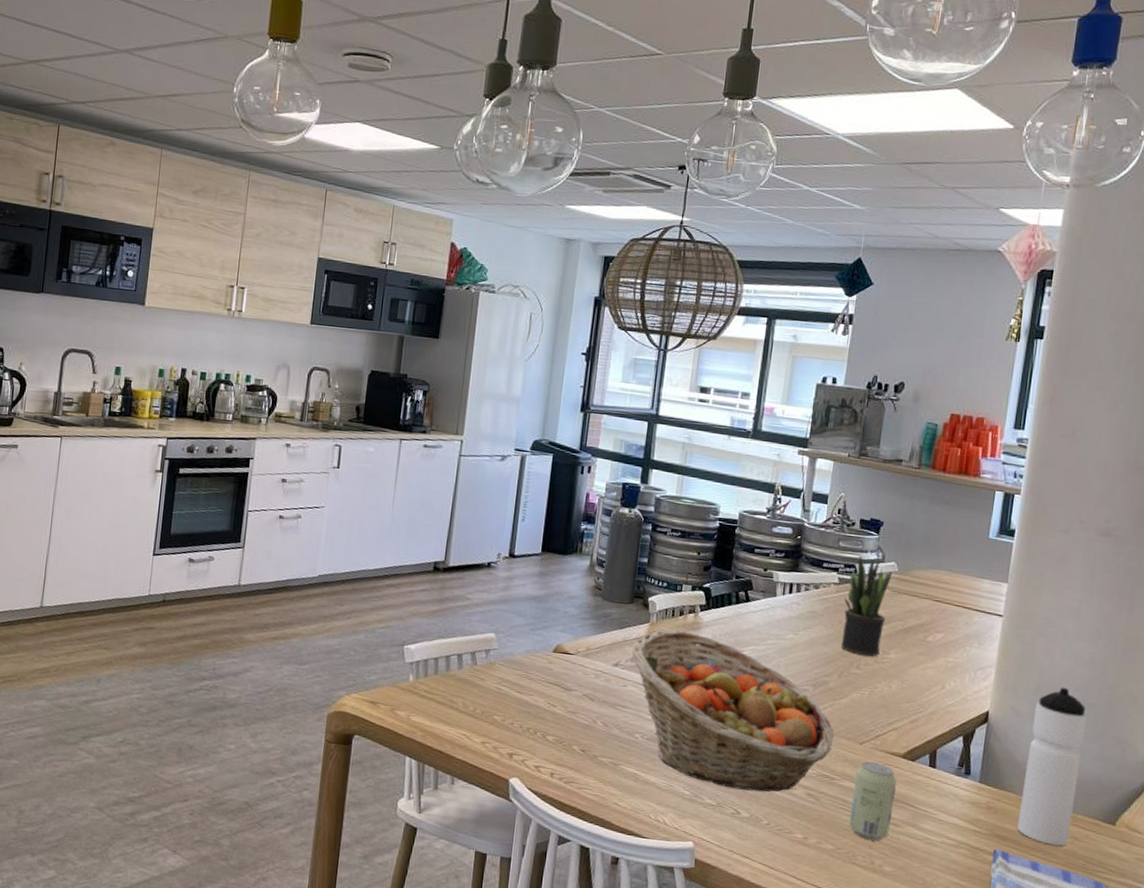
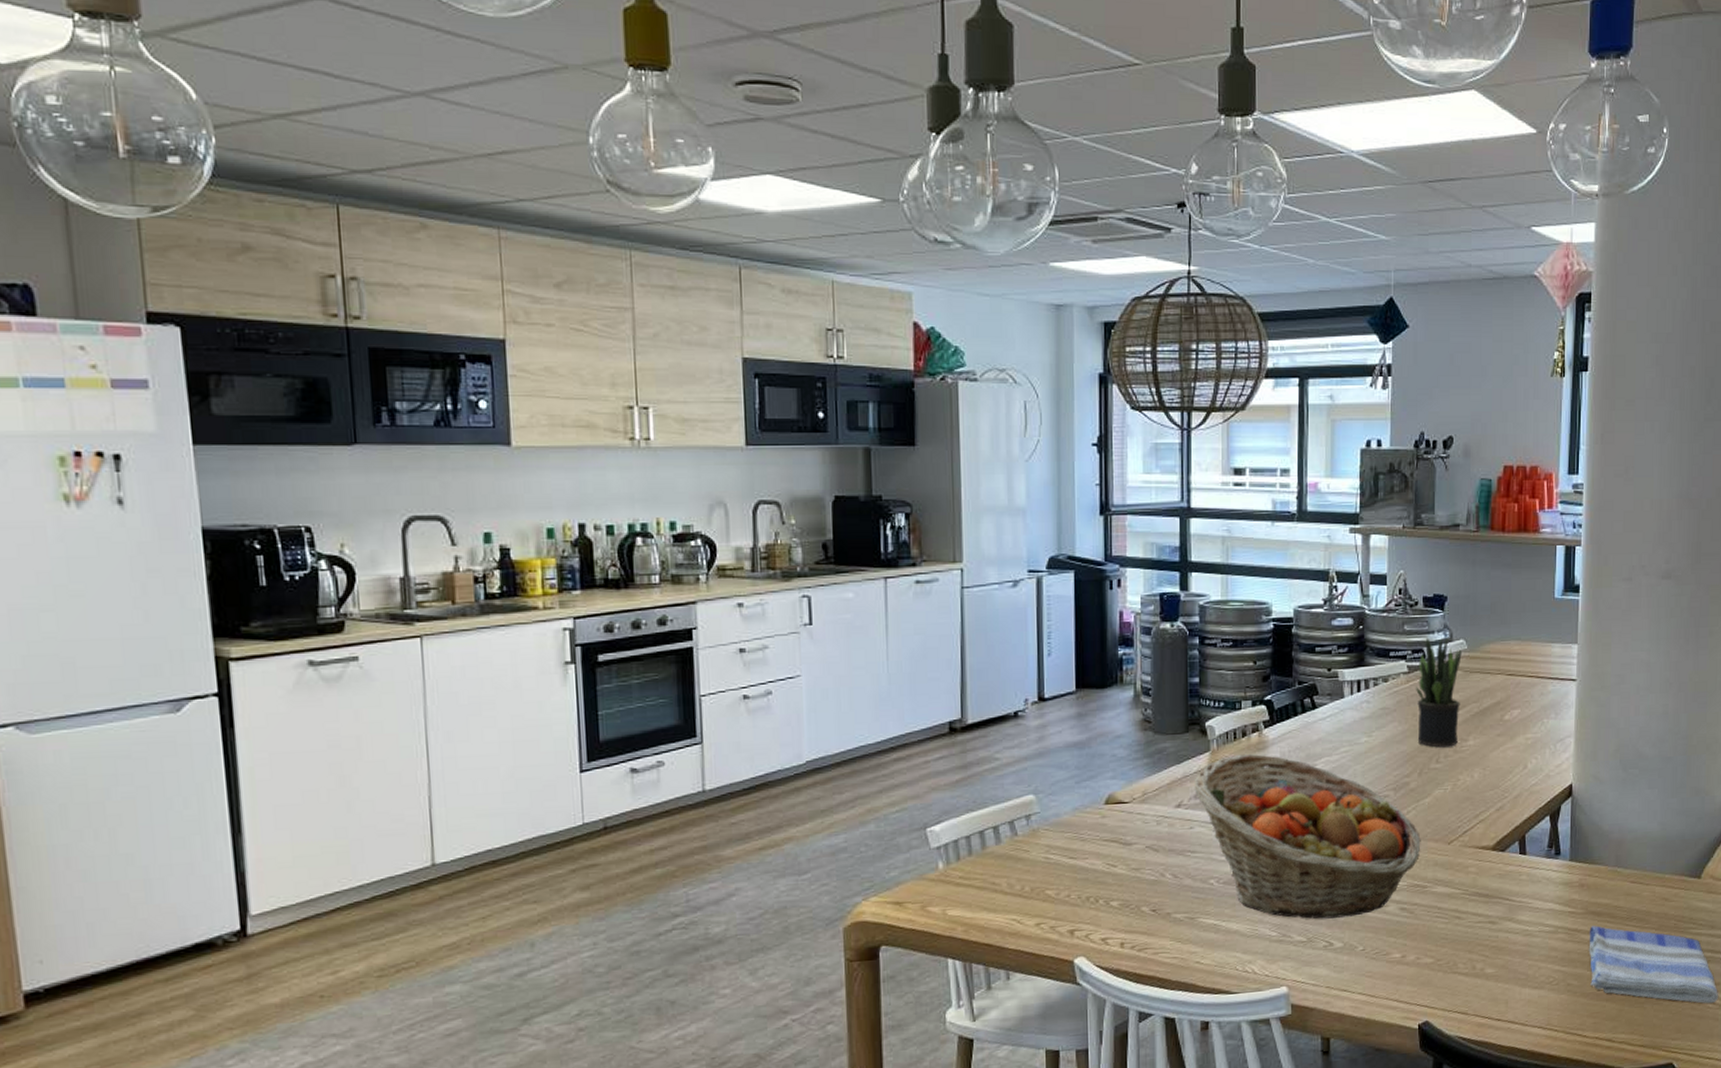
beverage can: present [849,761,897,841] -> none [1447,860,1489,944]
water bottle: present [1017,687,1088,846] -> none [1610,745,1666,911]

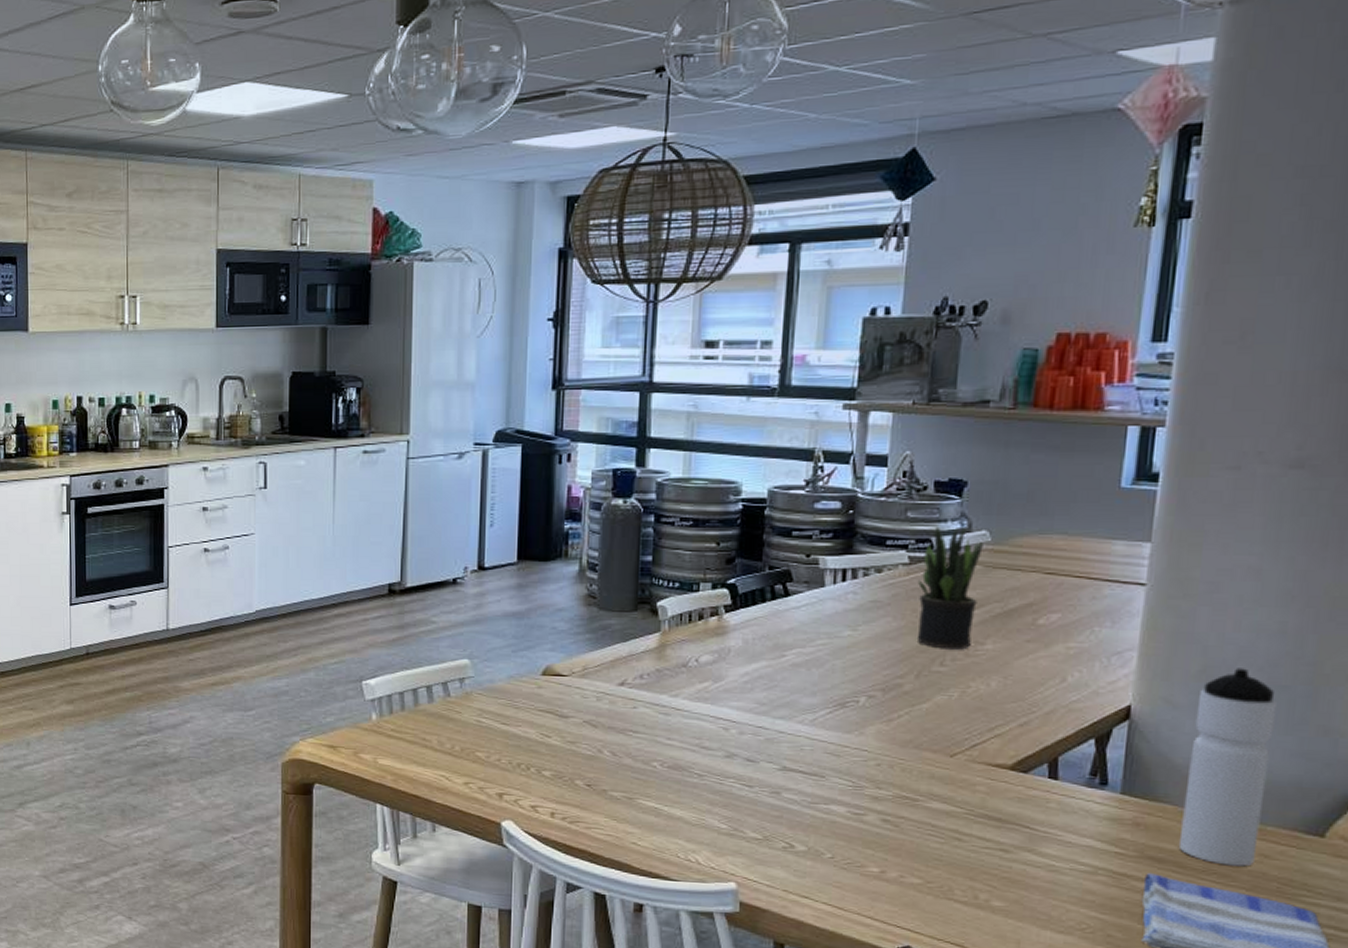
fruit basket: present [1194,754,1421,919] -> none [640,637,914,821]
water bottle: none [1610,745,1666,911] -> present [1178,668,1278,867]

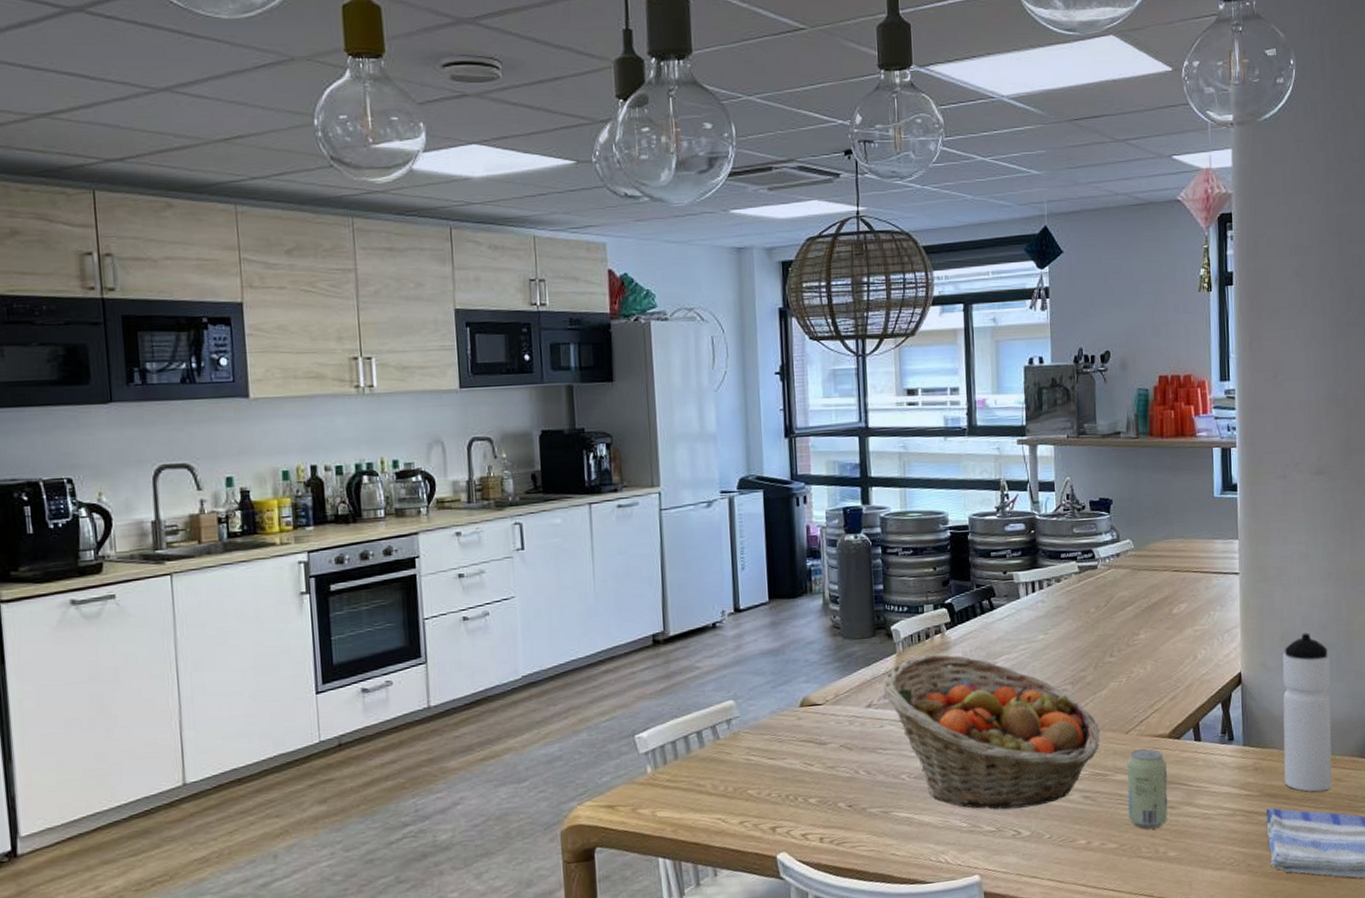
fruit basket: none [640,637,914,821] -> present [882,654,1100,810]
potted plant: present [916,526,983,650] -> none [1087,539,1130,642]
beverage can: none [941,776,1004,871] -> present [1127,748,1168,829]

